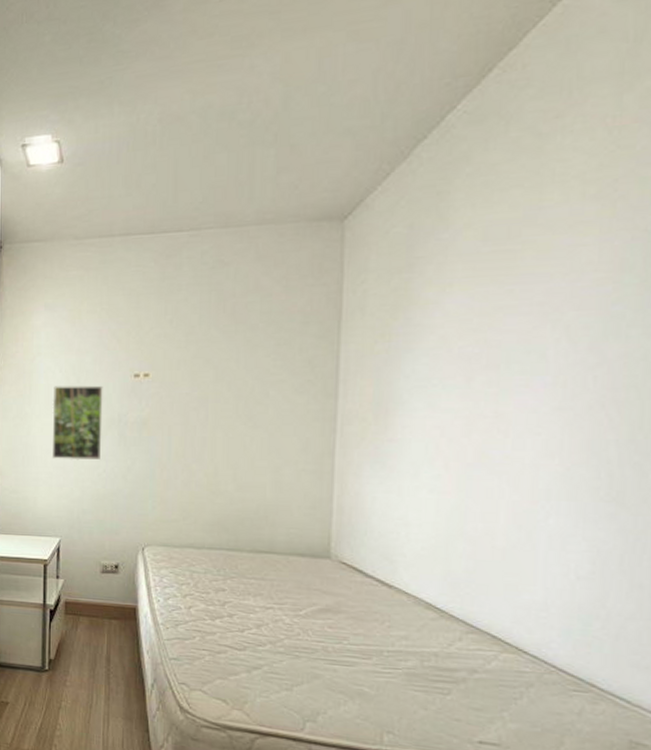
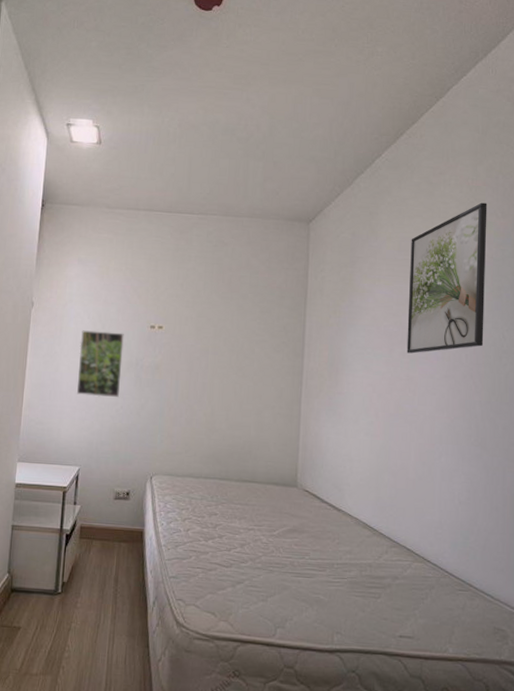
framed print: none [494,148,640,381] -> present [406,202,488,354]

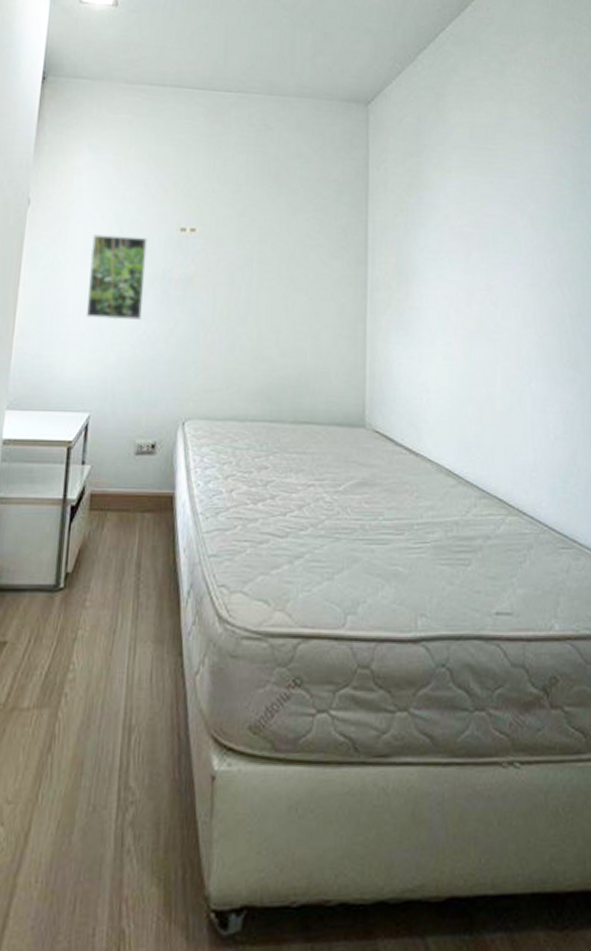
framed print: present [406,202,488,354] -> none [483,84,570,259]

